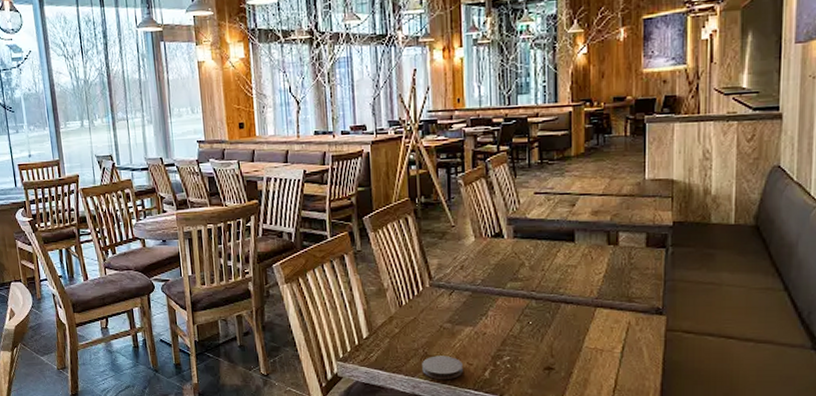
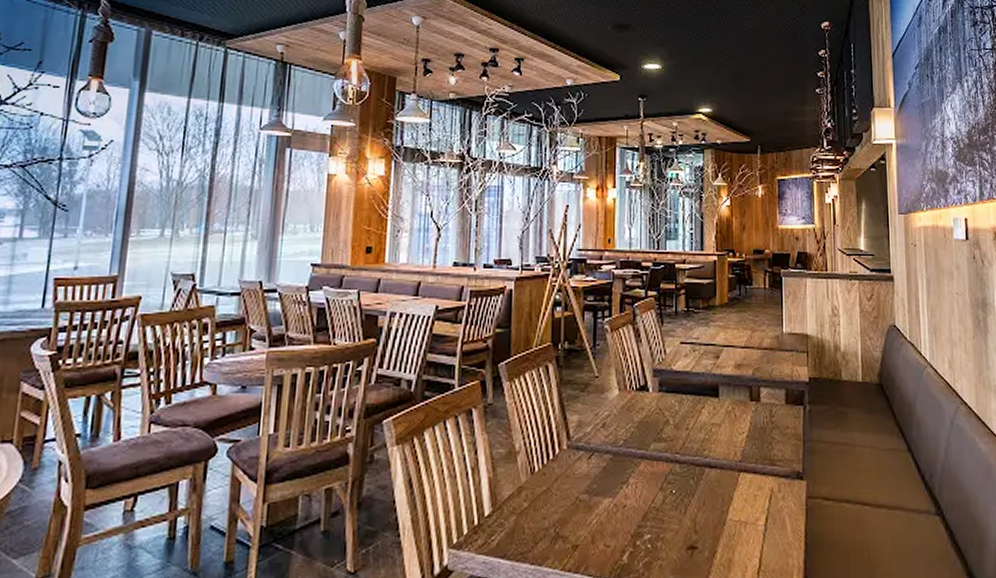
coaster: present [422,356,463,380] -> none [552,536,599,569]

